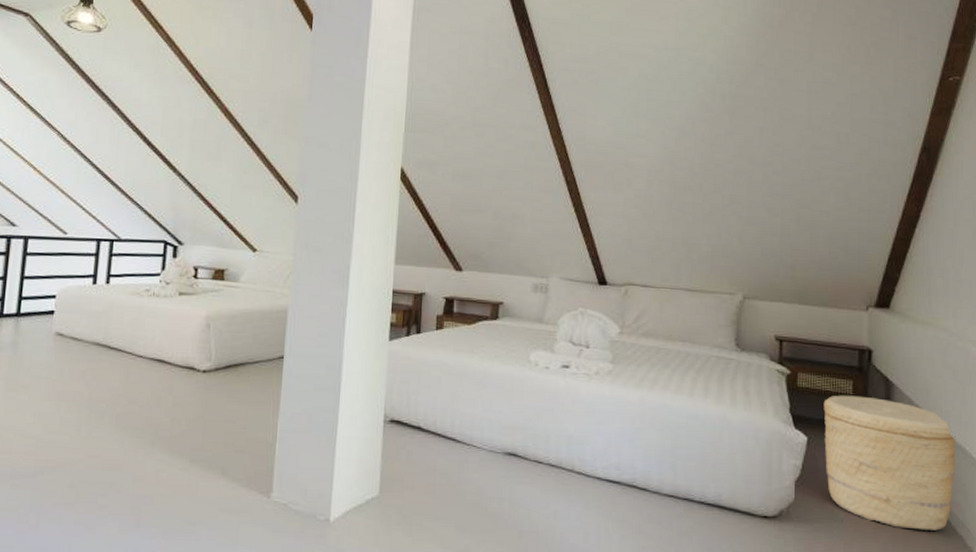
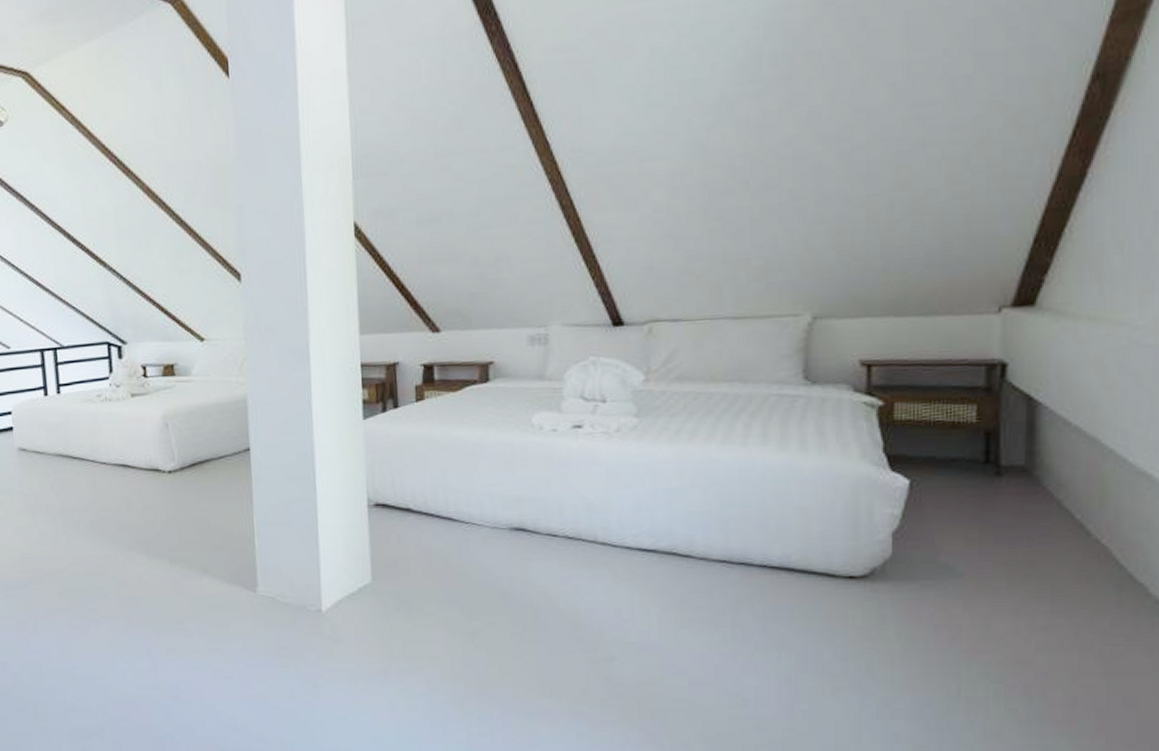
woven basket: present [823,395,956,531] -> none [933,422,1138,580]

